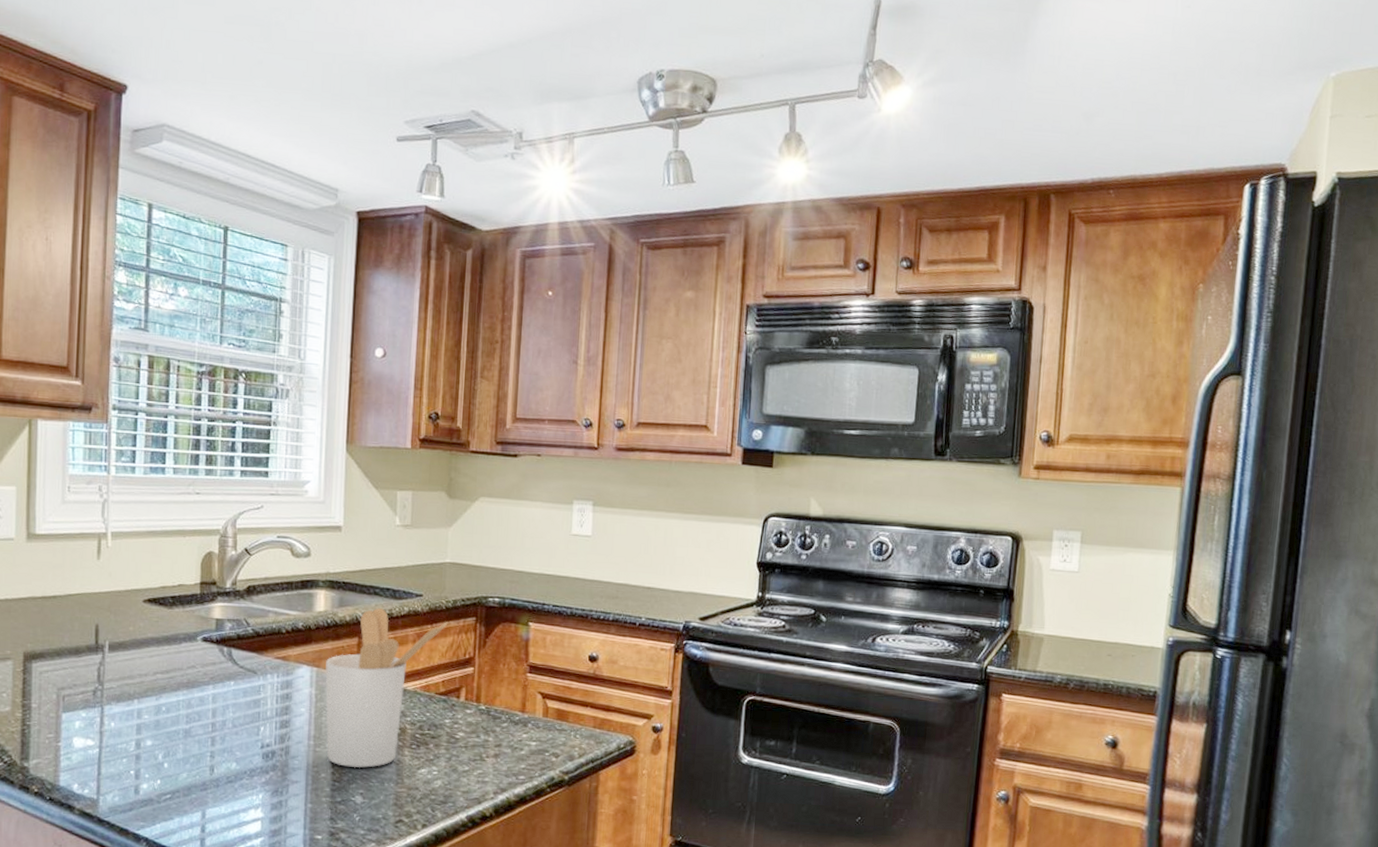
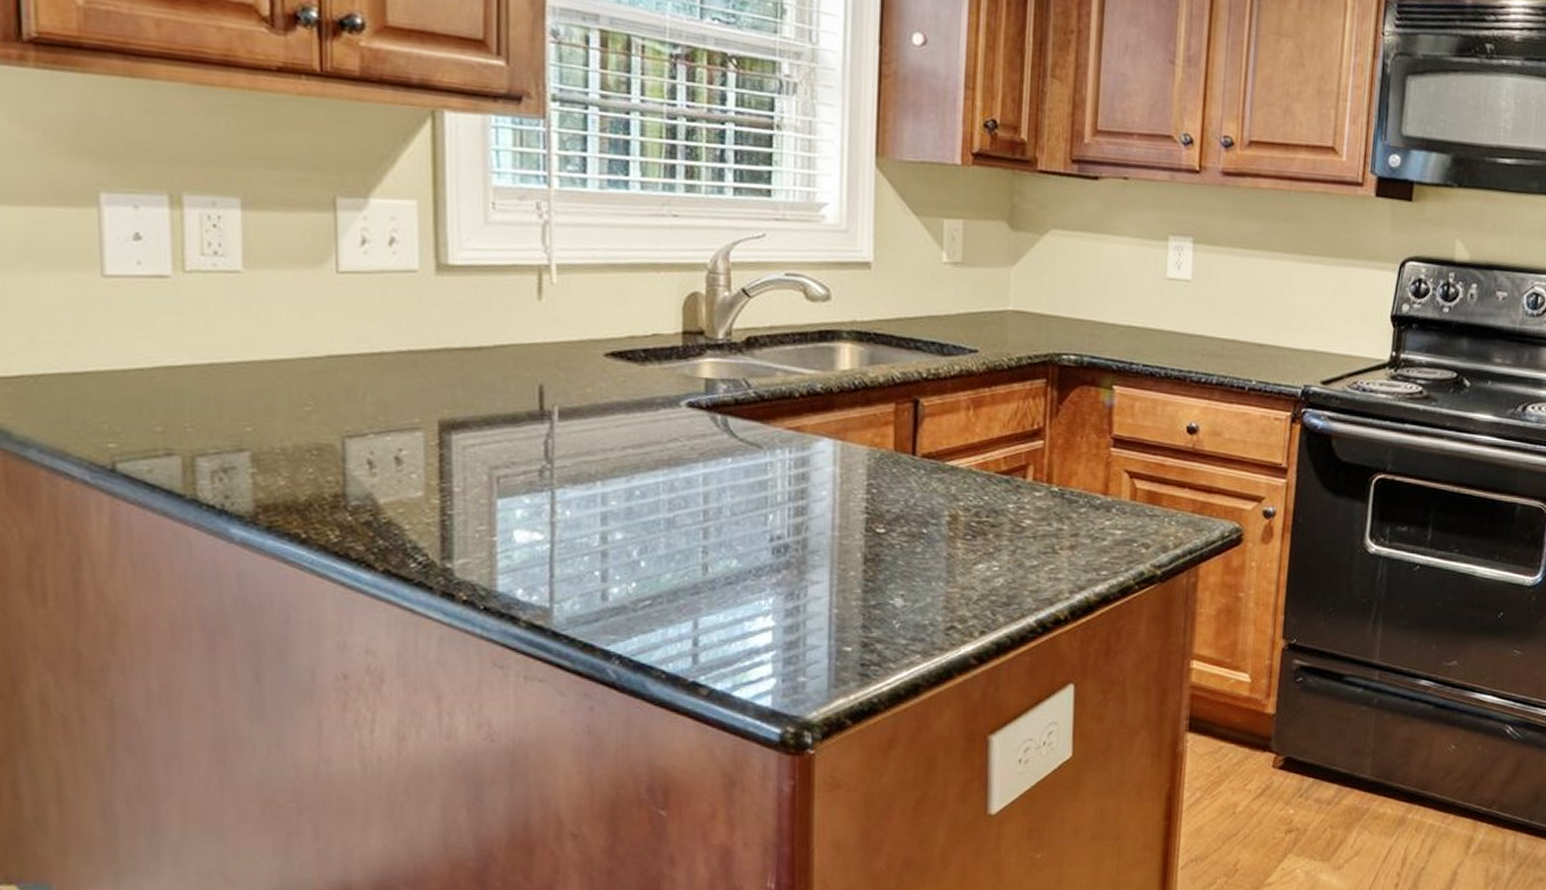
utensil holder: present [325,608,448,768] -> none [852,367,1011,565]

